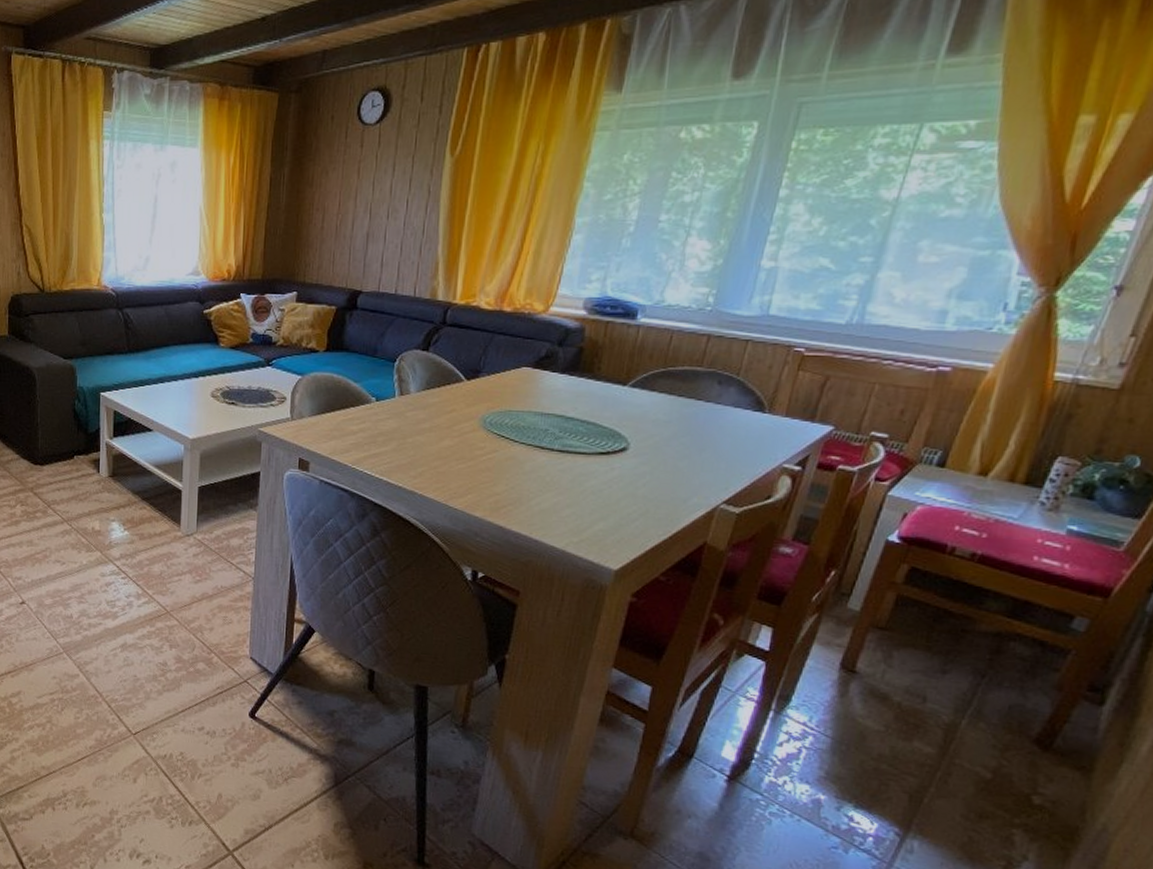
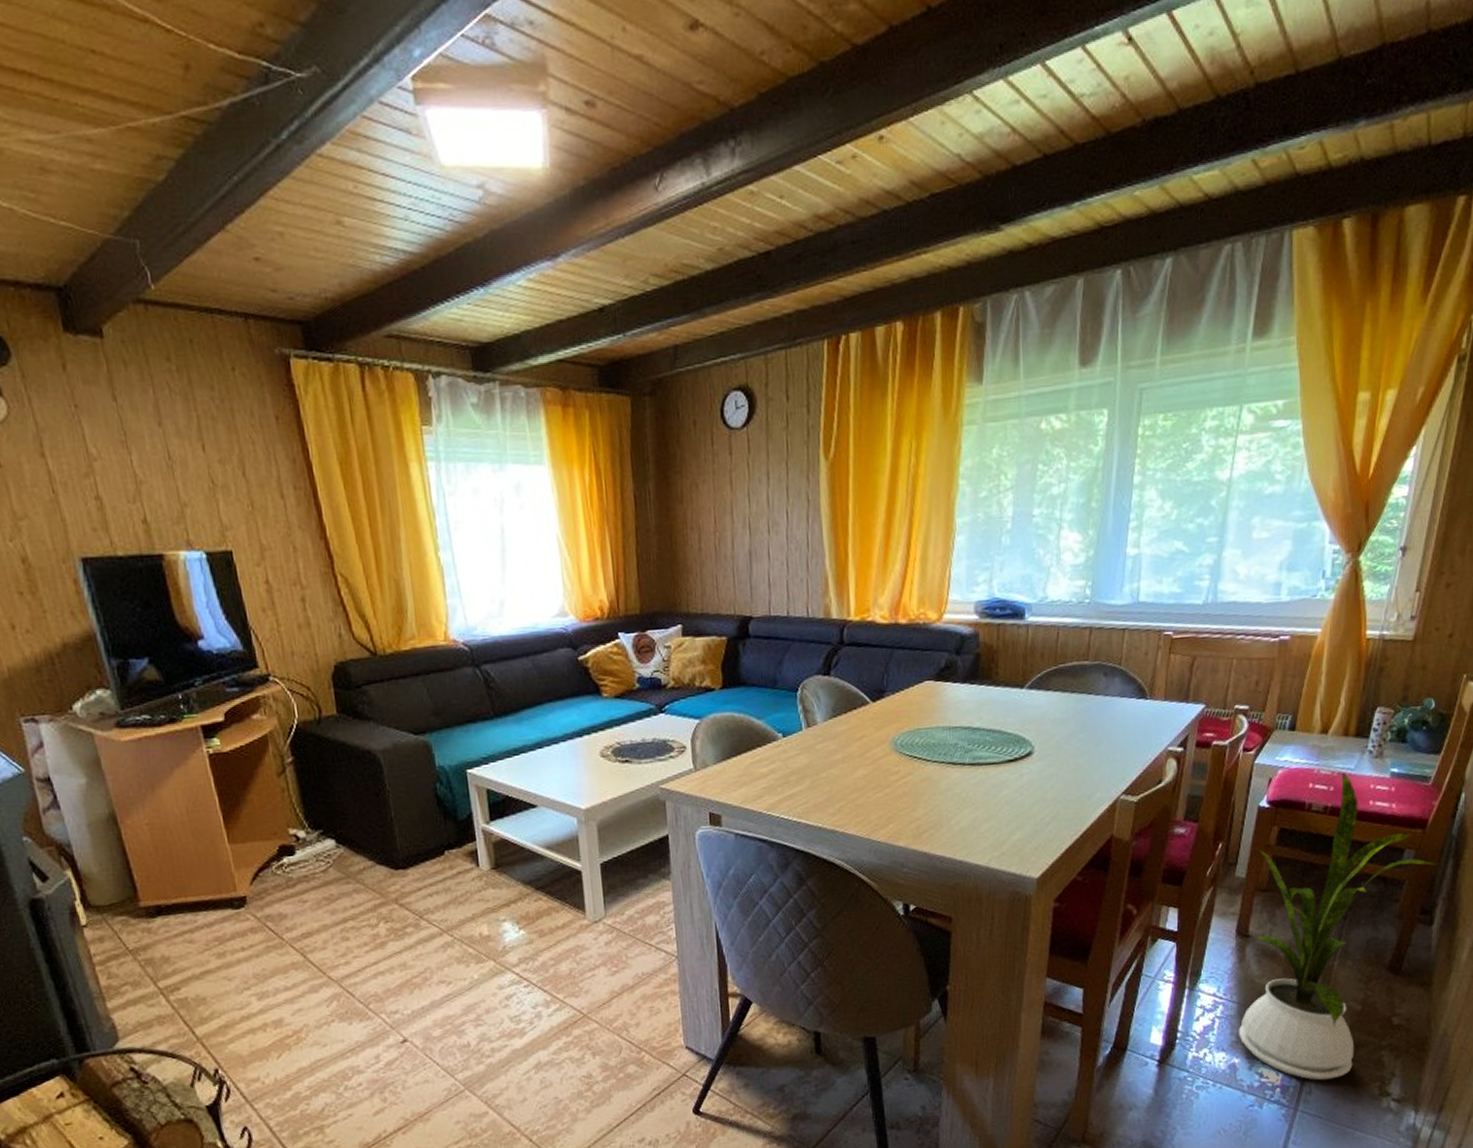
house plant: none [829,520,1120,844] -> present [1239,772,1438,1081]

